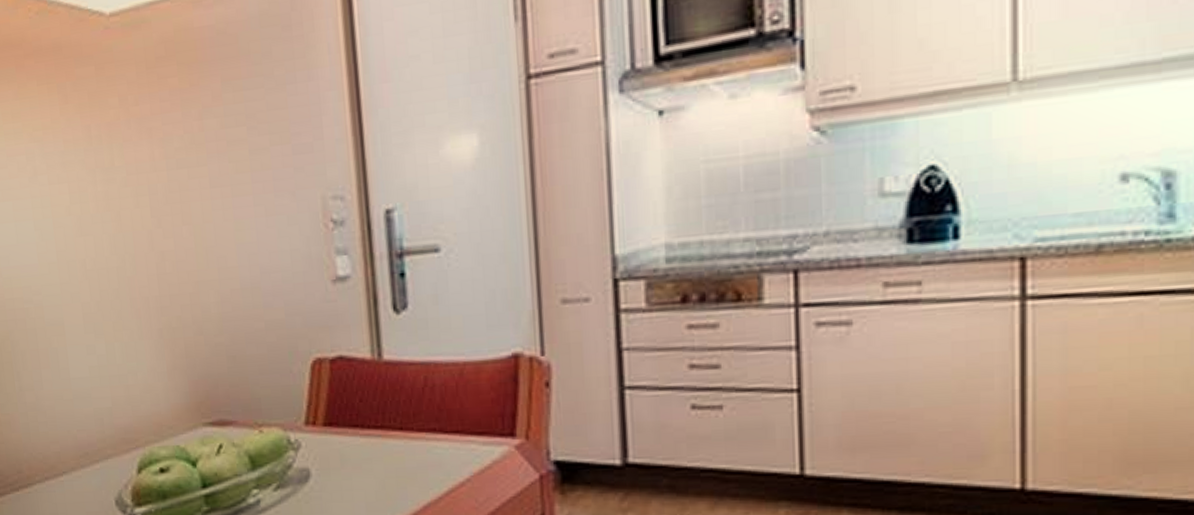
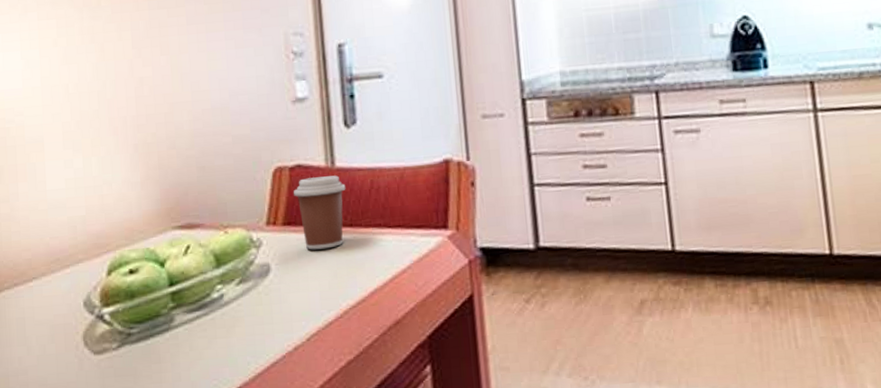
coffee cup: none [335,370,395,455] -> present [294,175,346,250]

